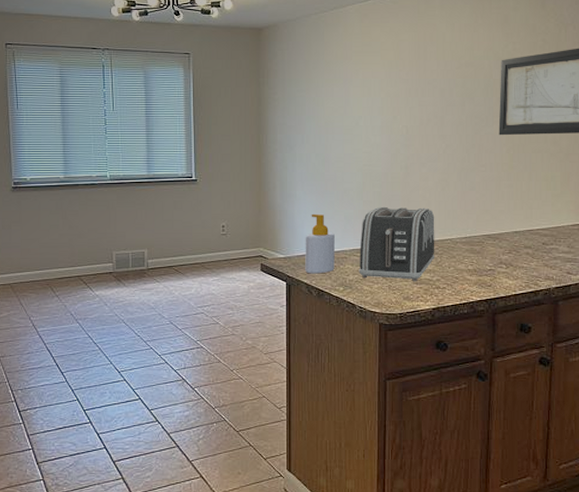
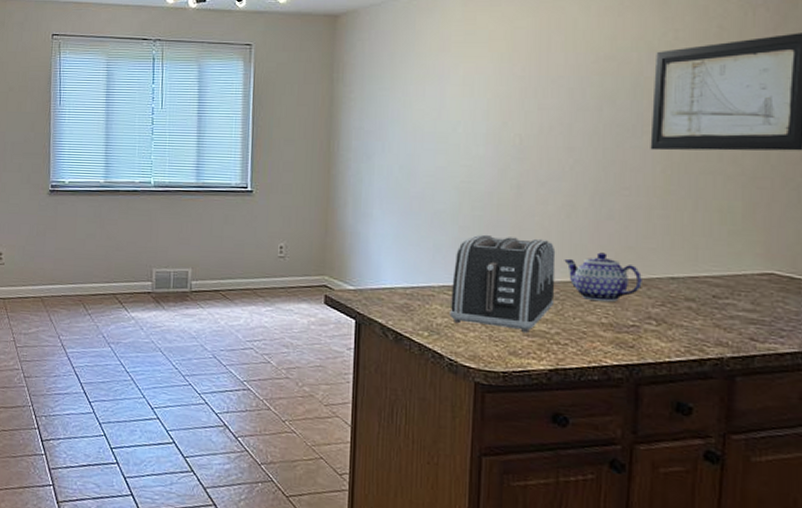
soap bottle: present [305,213,335,274] -> none [380,238,420,313]
teapot: none [441,216,495,254] -> present [564,252,642,303]

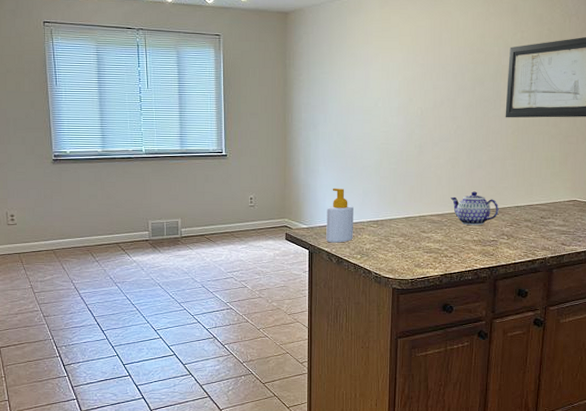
soap bottle: none [380,238,420,313] -> present [326,188,354,243]
toaster: present [449,234,556,334] -> none [375,182,445,251]

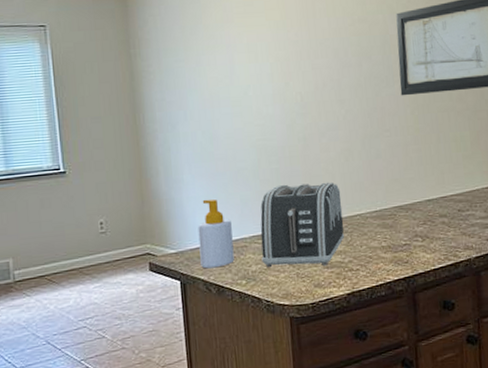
toaster: none [375,182,445,251] -> present [260,182,345,268]
teapot: present [450,191,499,226] -> none [348,187,408,229]

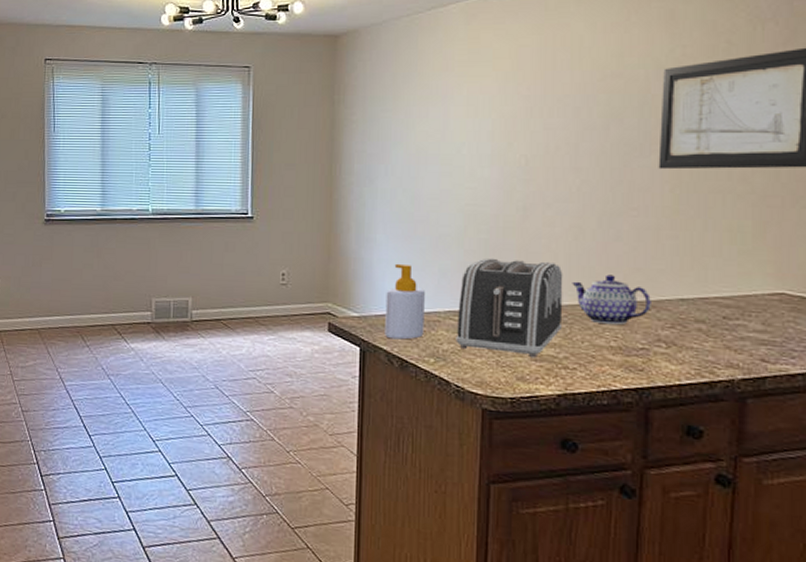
teapot: none [348,187,408,229] -> present [572,274,651,326]

